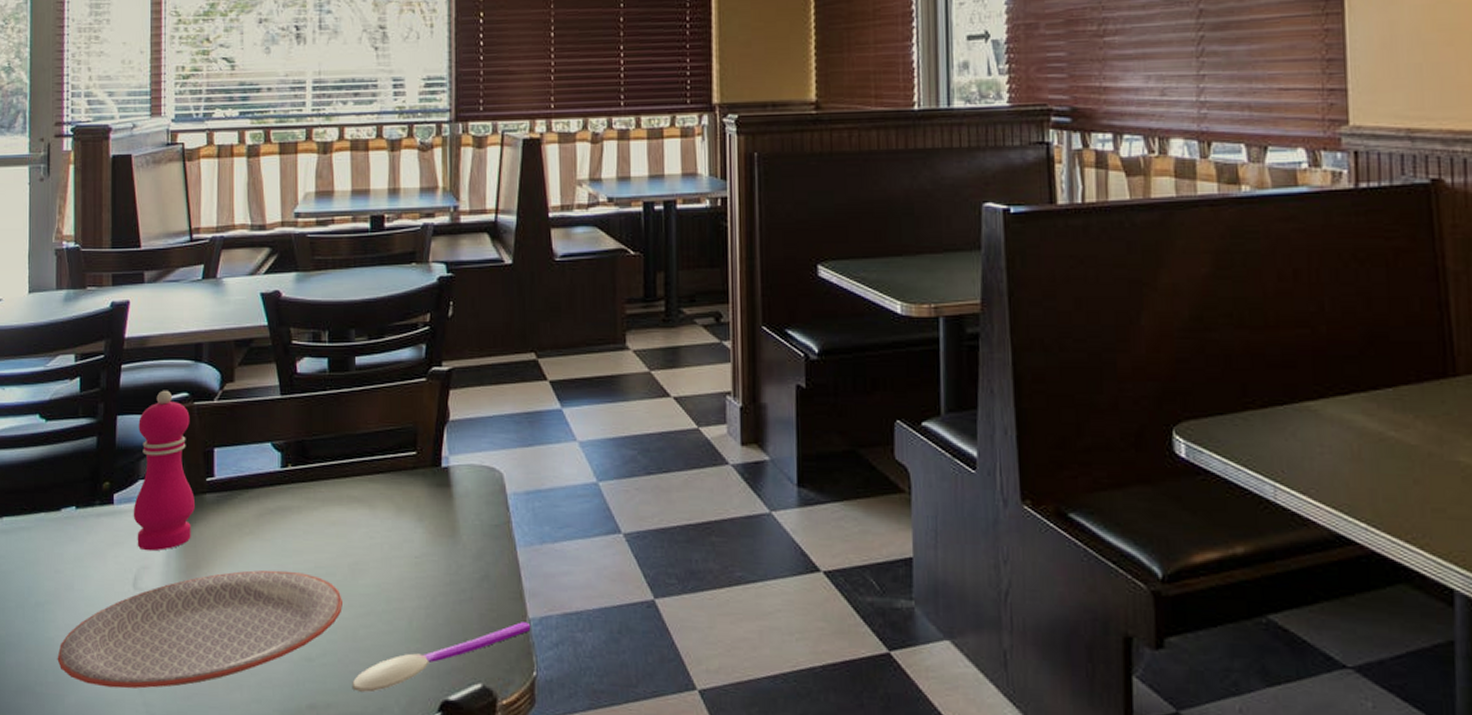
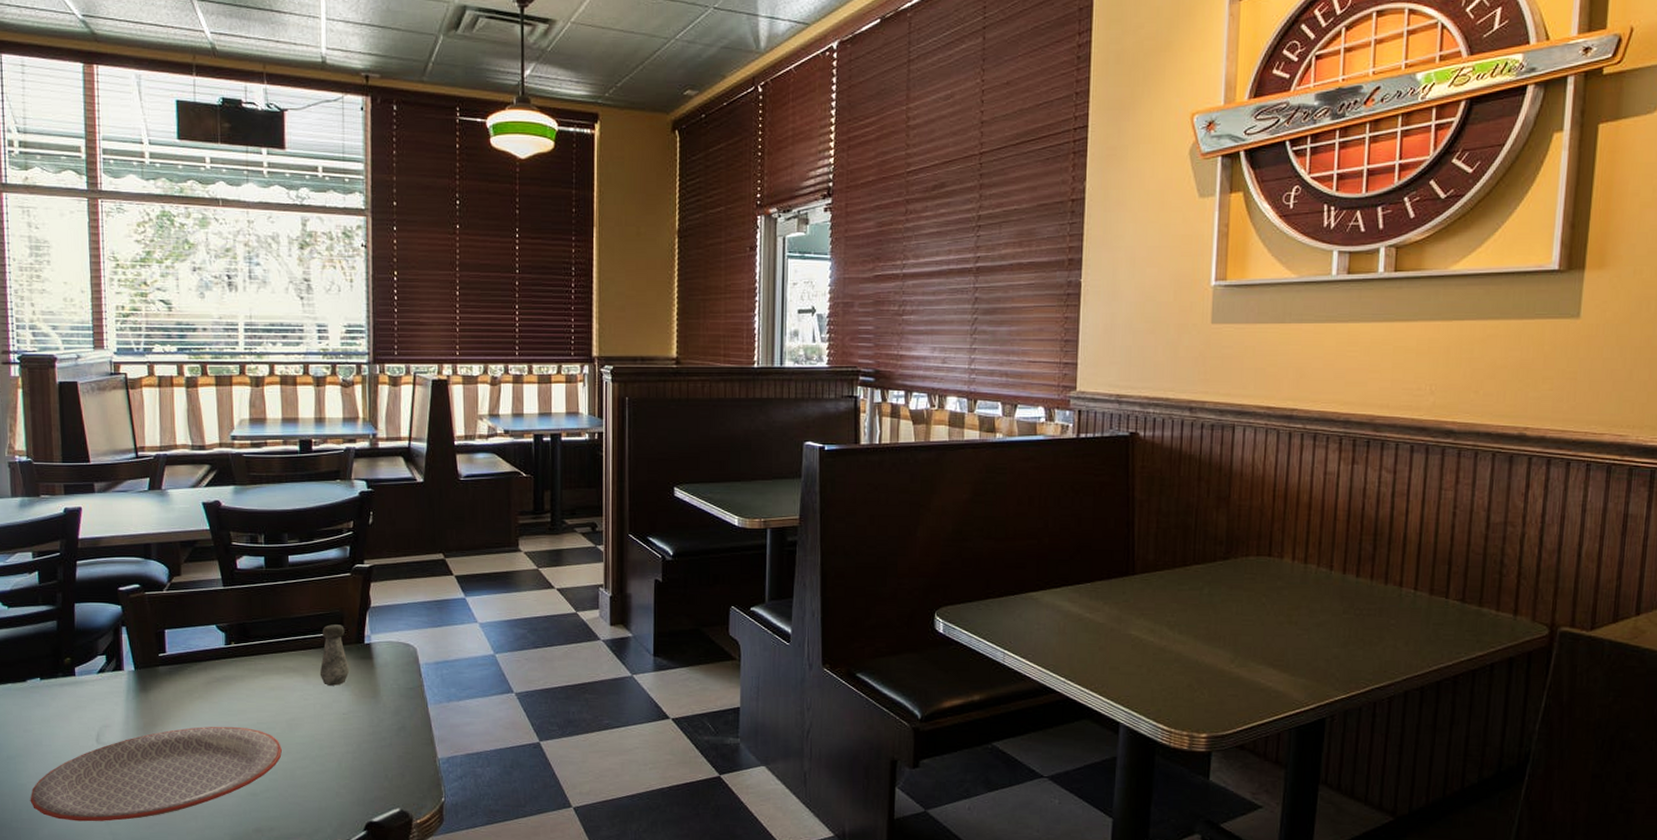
pepper mill: present [133,390,195,551] -> none [93,582,149,713]
spoon: present [352,622,531,693] -> none [291,761,440,818]
salt shaker: none [388,442,424,521] -> present [319,624,350,686]

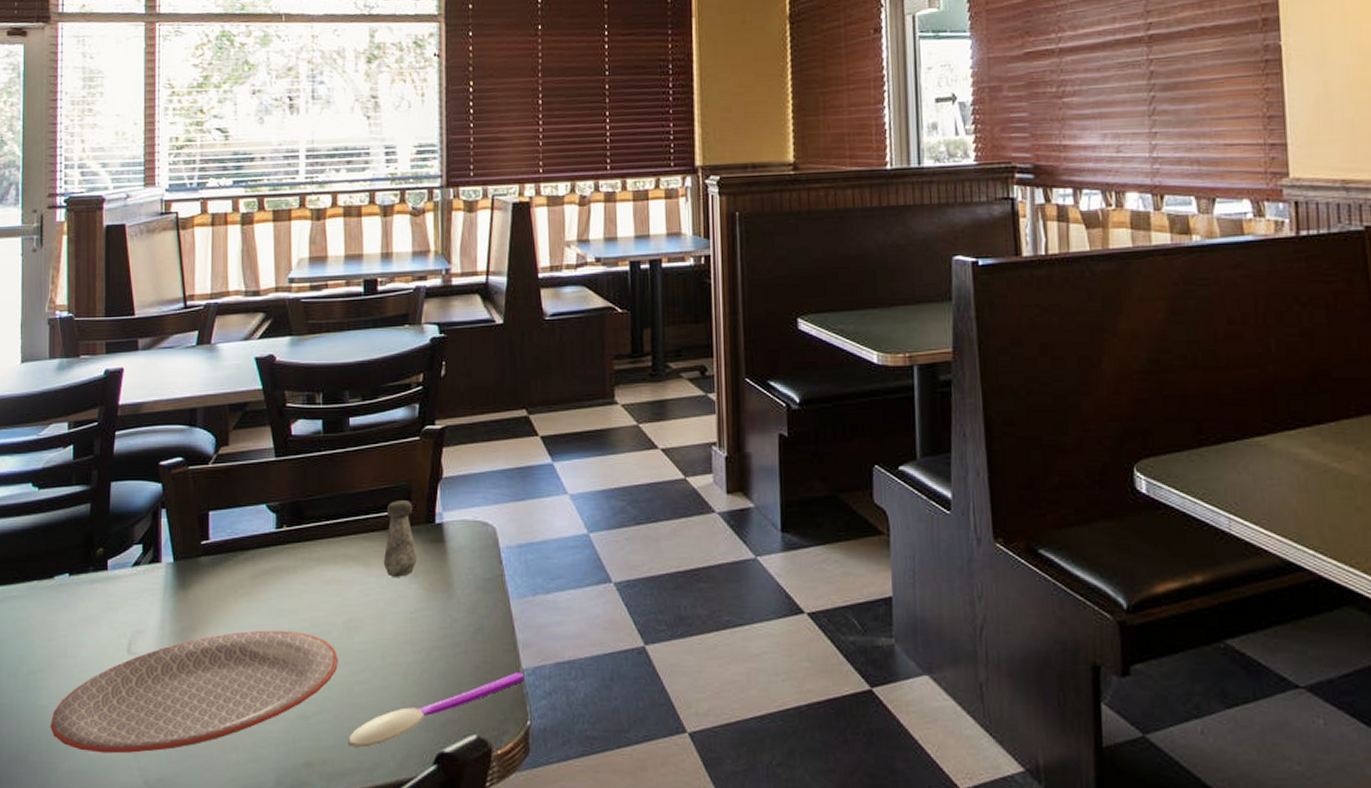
spoon: none [291,761,440,818] -> present [348,672,525,748]

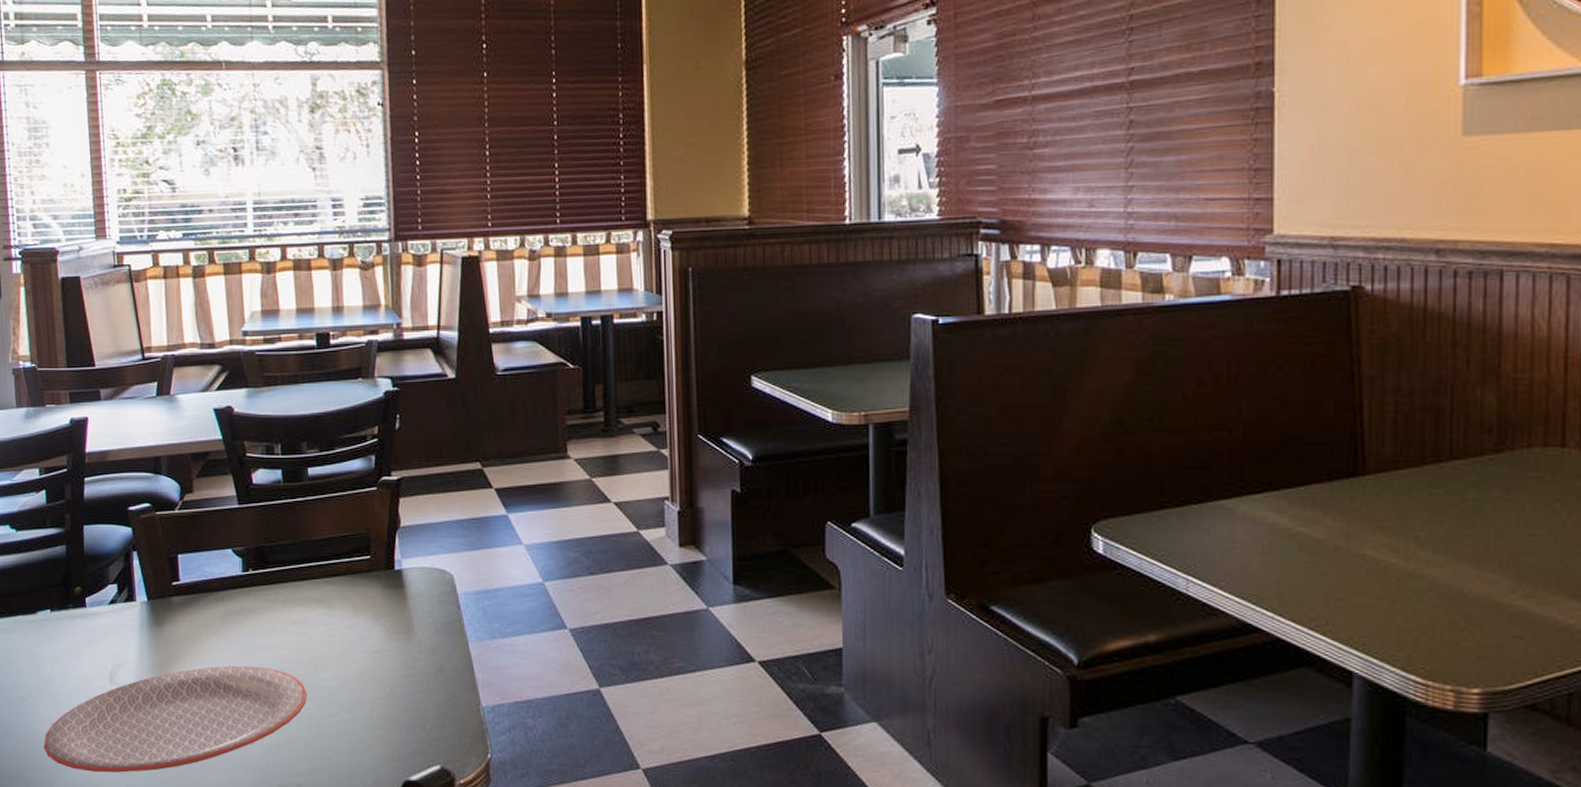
spoon: present [348,672,525,748] -> none [319,710,485,774]
salt shaker: present [383,500,418,577] -> none [346,547,379,619]

